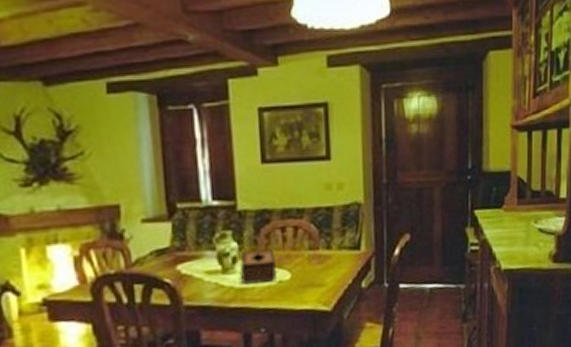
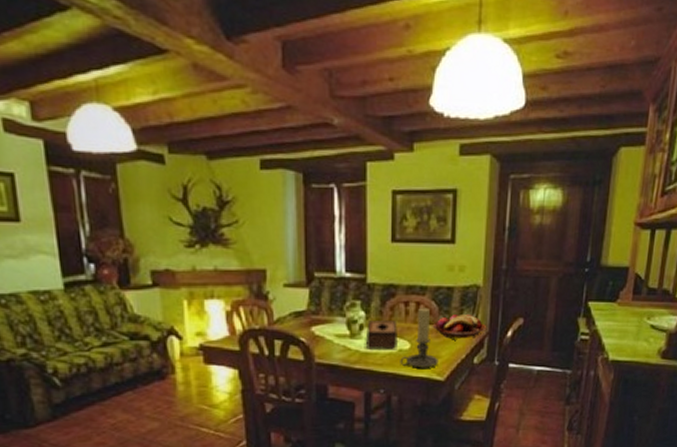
candle holder: none [280,231,323,300] -> present [400,308,438,368]
fruit basket: none [313,235,373,265] -> present [432,315,487,340]

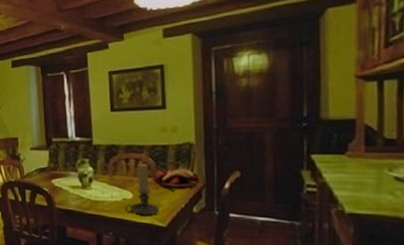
tissue box: present [366,320,397,351] -> none [95,174,122,199]

